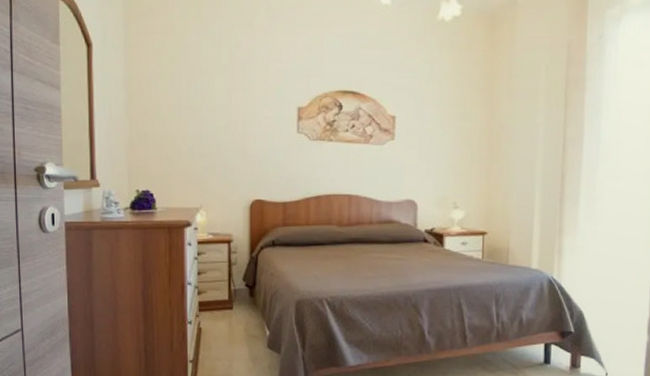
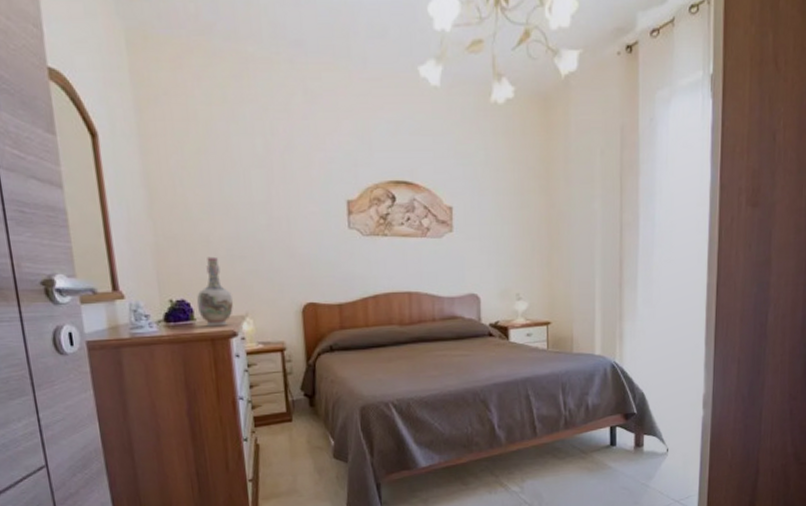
vase: none [159,153,191,216] -> present [196,256,234,327]

